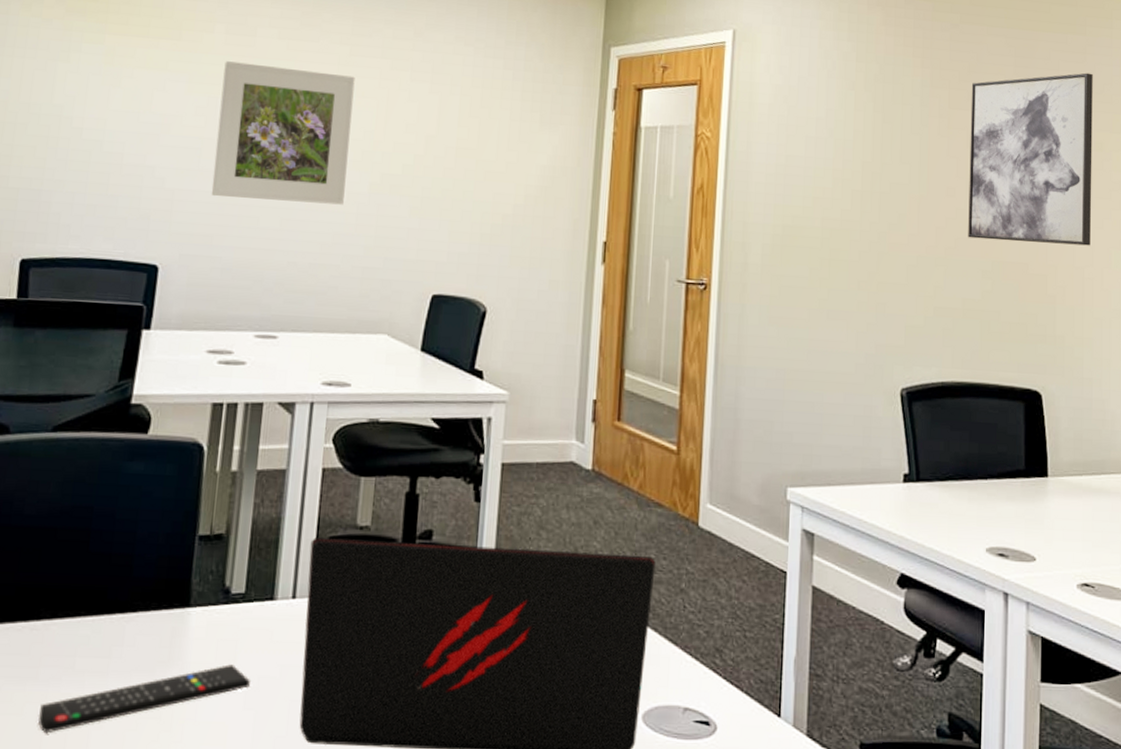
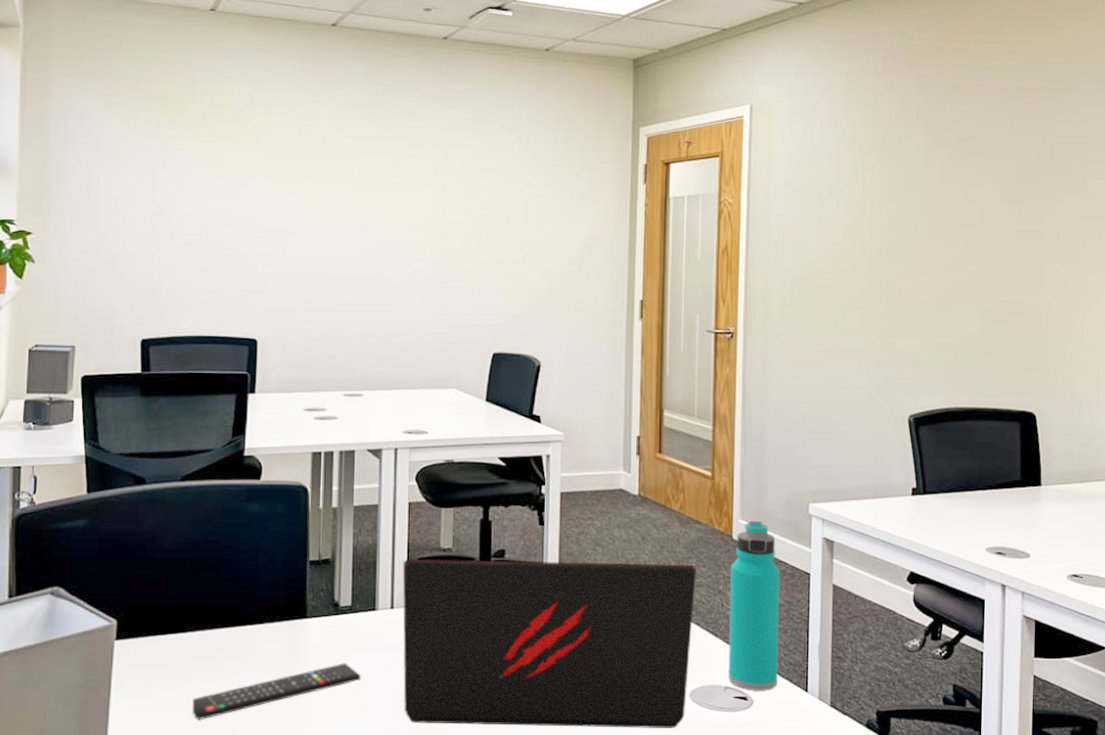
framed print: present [211,61,355,205] -> none [297,159,414,280]
water bottle: none [688,506,753,715] -> present [728,521,780,691]
wall art: present [968,72,1093,246] -> none [968,125,1085,283]

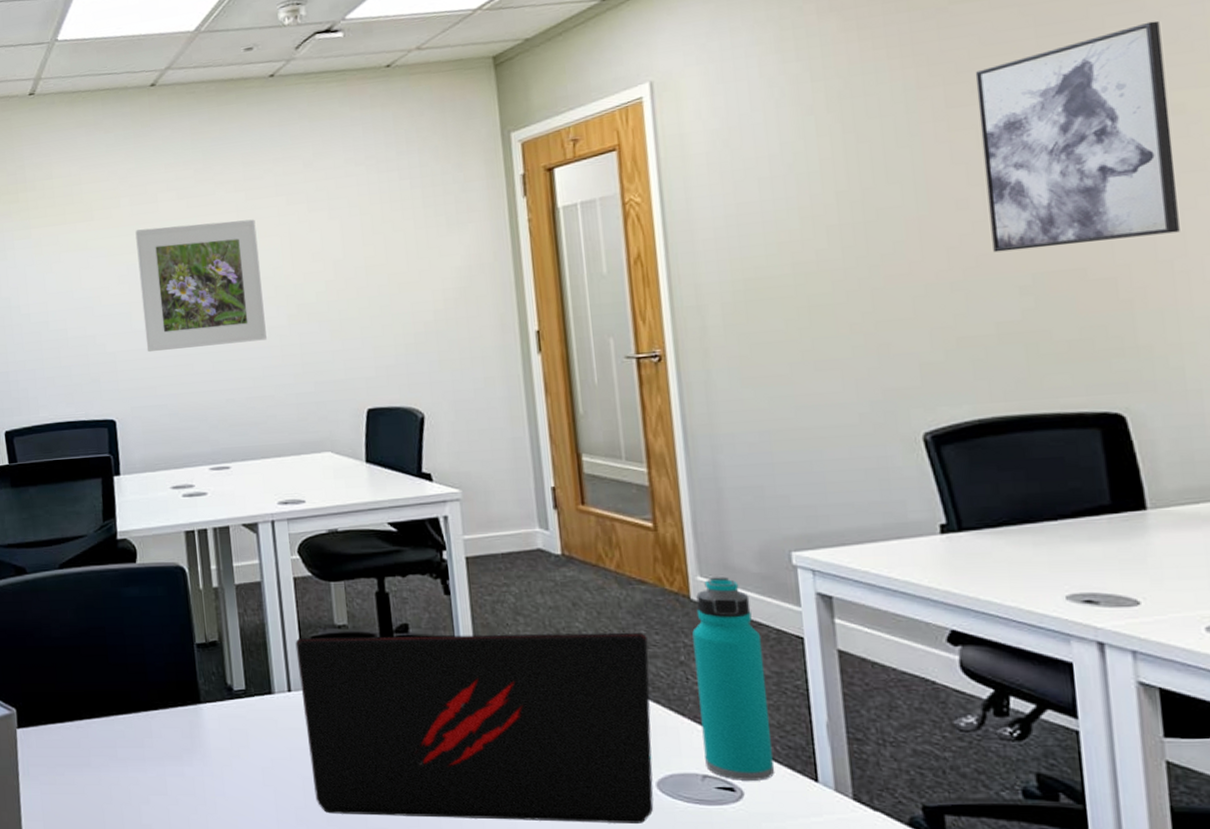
remote control: present [191,663,361,720] -> none [97,749,265,807]
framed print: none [297,159,414,280] -> present [135,219,267,353]
wall art: none [968,125,1085,283] -> present [975,20,1180,253]

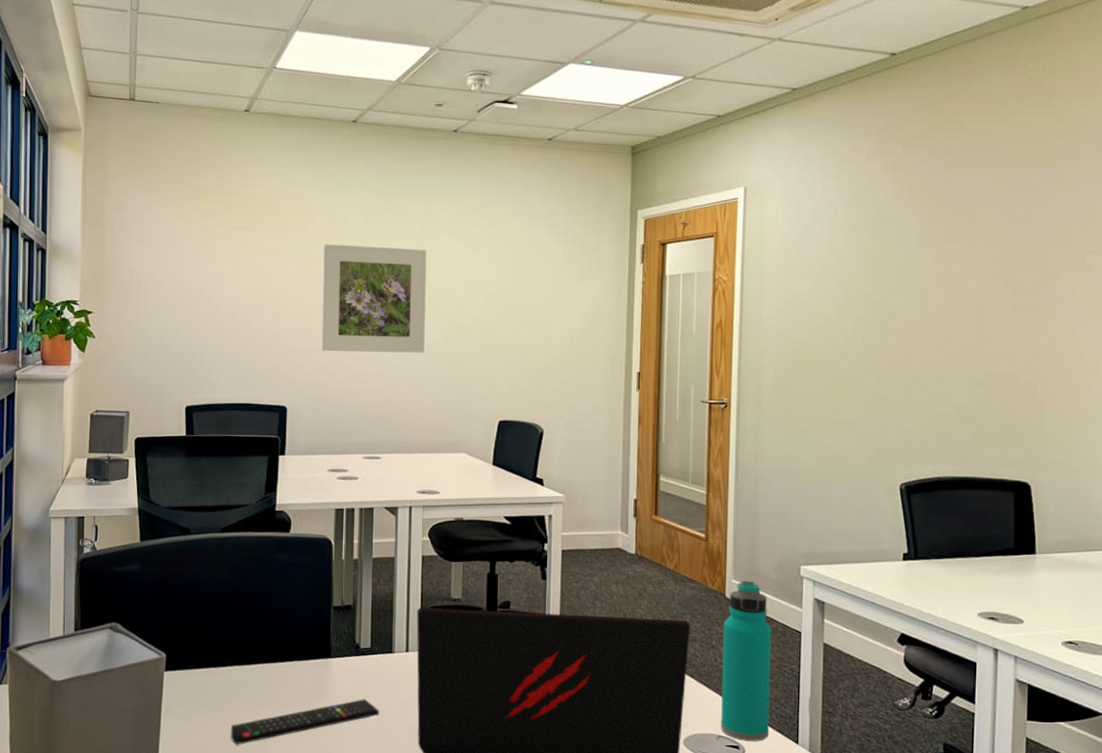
remote control: none [97,749,265,807] -> present [230,699,379,744]
wall art: present [975,20,1180,253] -> none [962,201,1085,356]

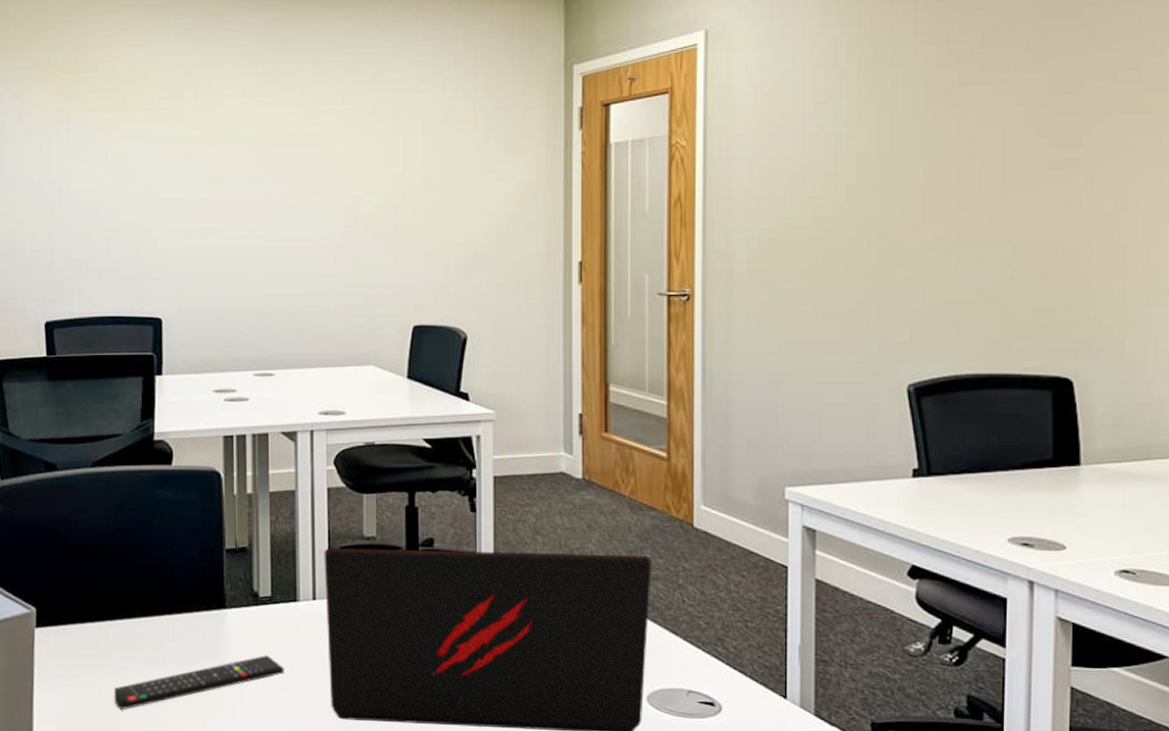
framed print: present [321,244,427,353] -> none [197,124,321,252]
water bottle: present [721,581,772,741] -> none [692,507,752,697]

